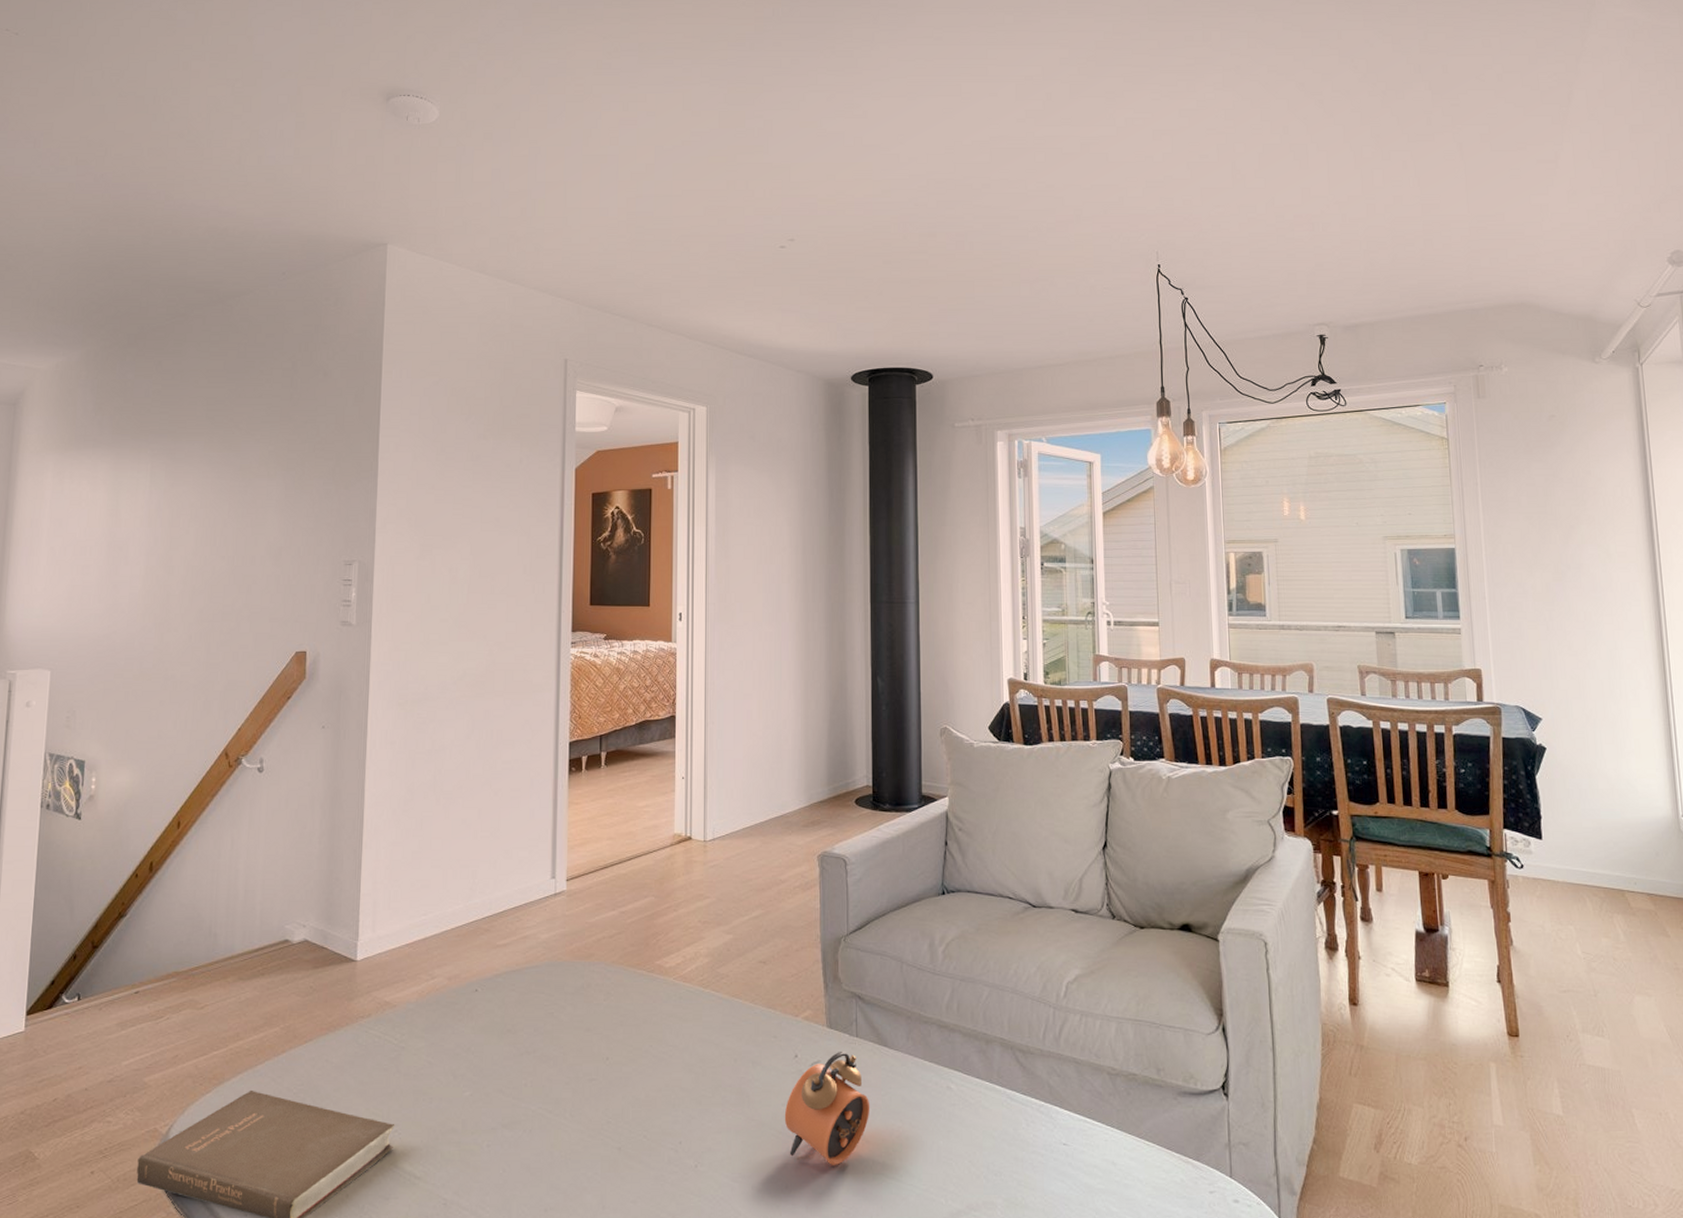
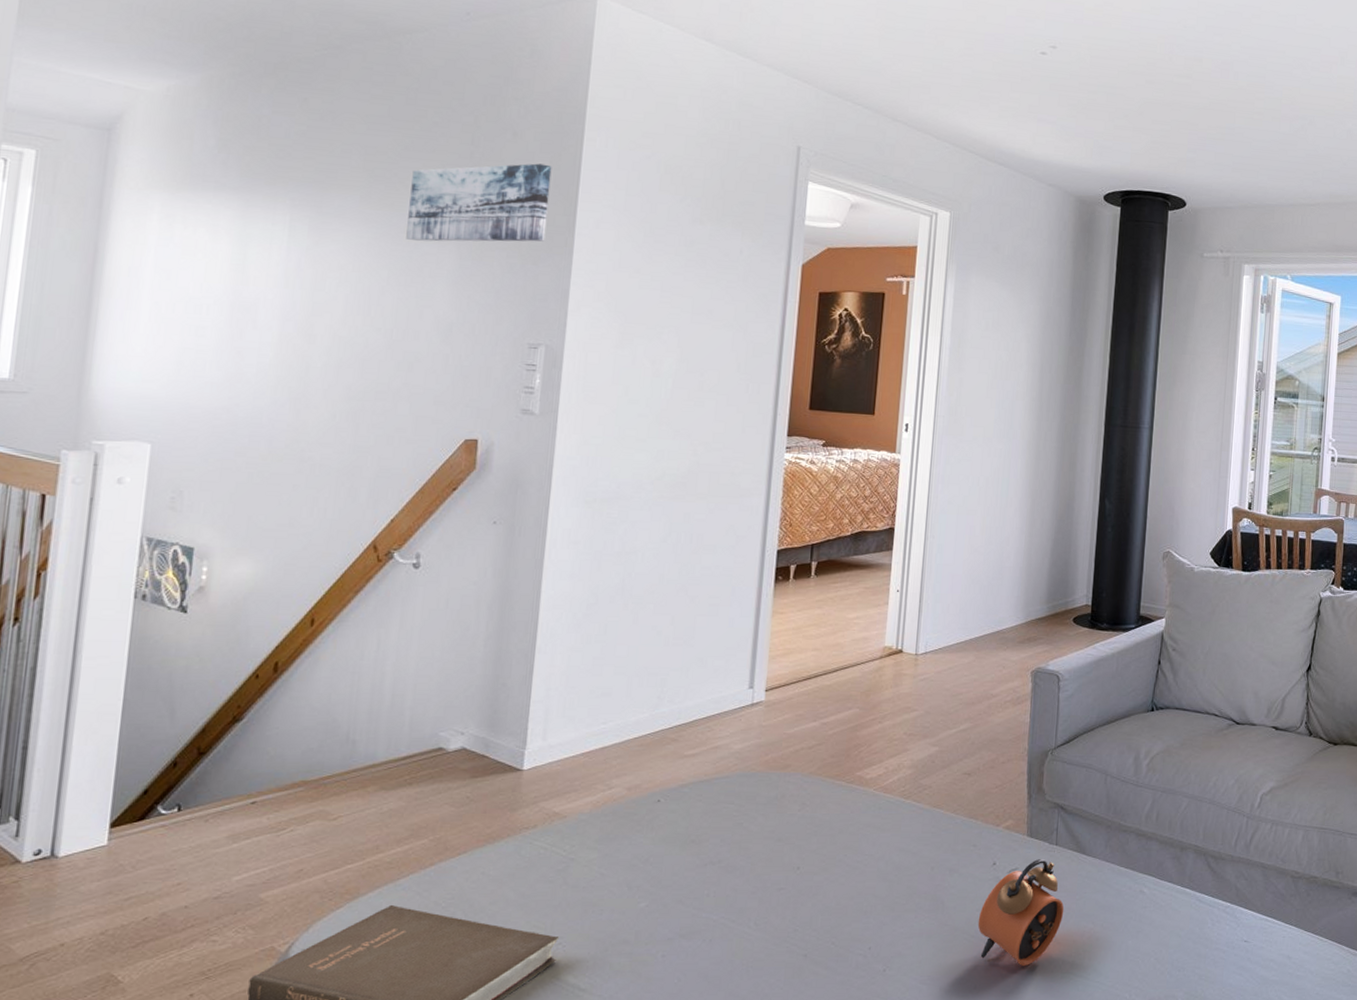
wall art: none [242,398,357,477] -> present [406,163,552,242]

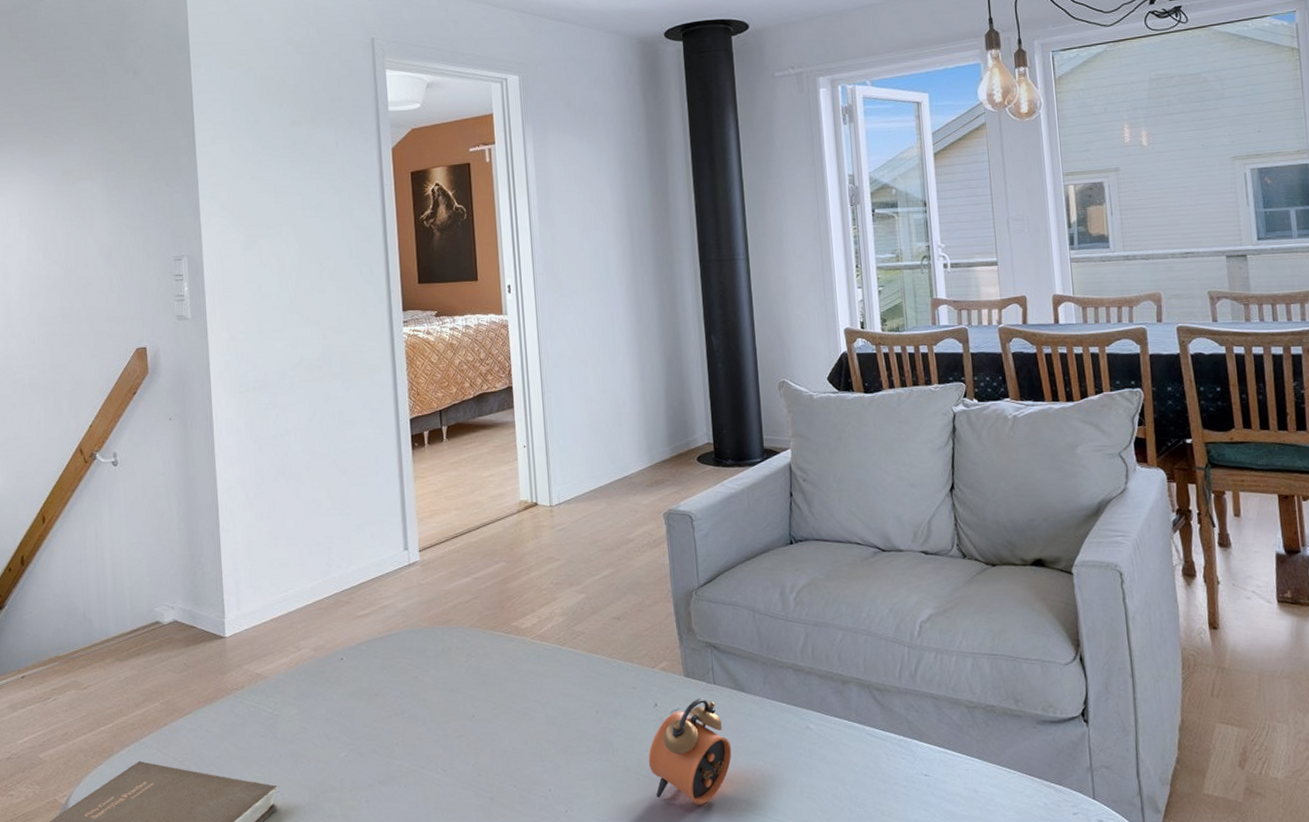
wall art: present [406,163,552,242] -> none [61,94,173,181]

